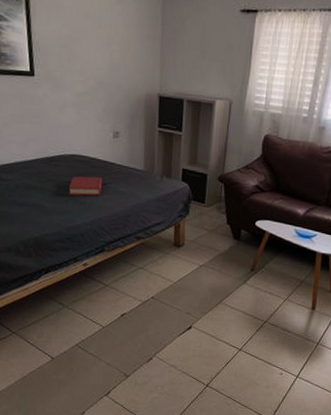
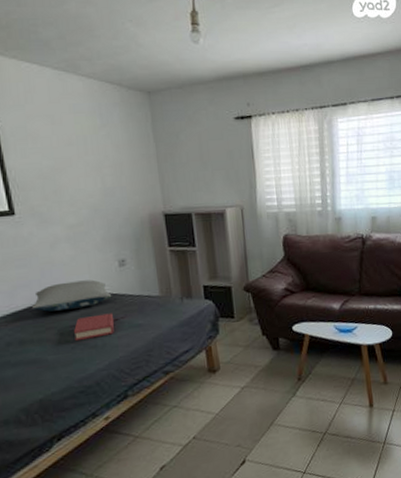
pillow: none [38,143,104,168] -> present [31,279,112,312]

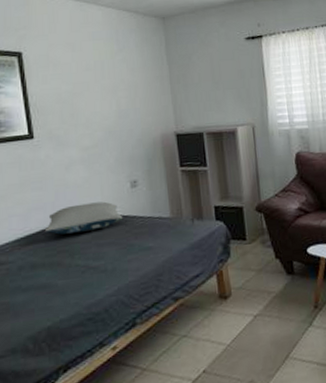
hardback book: present [74,313,115,340] -> none [85,235,125,264]

